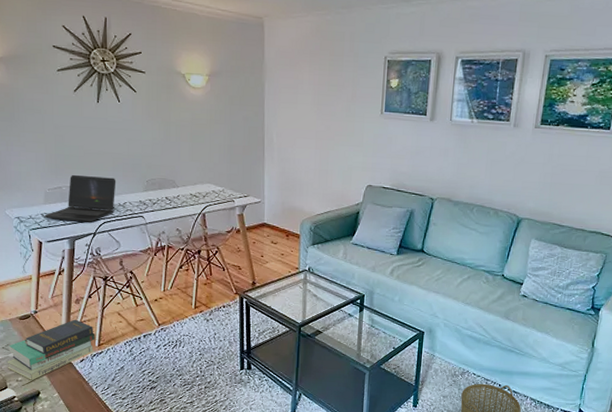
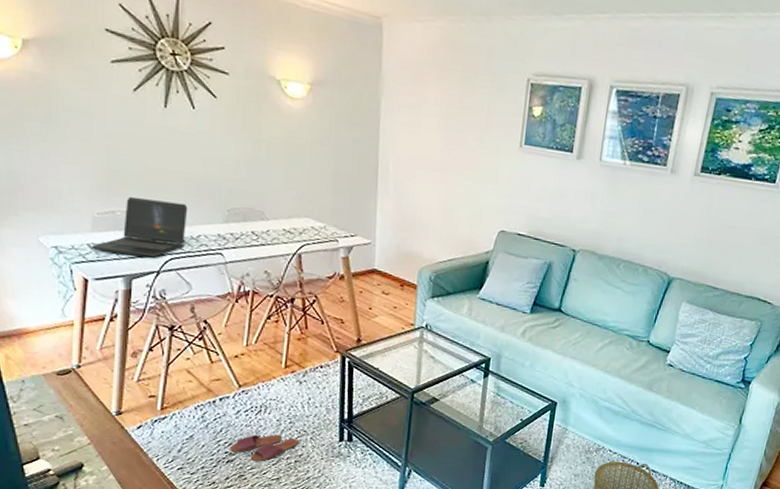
books: present [7,319,96,381] -> none [39,376,157,451]
slippers: none [153,364,207,387] -> present [230,434,299,461]

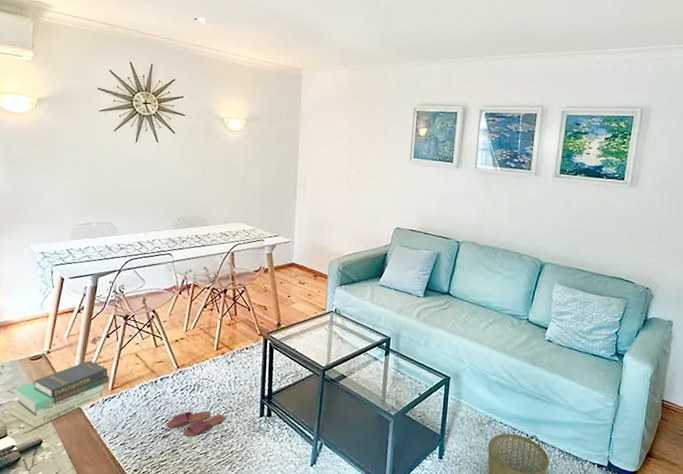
books: none [39,376,157,451] -> present [9,360,109,428]
laptop computer: present [91,196,188,258] -> none [69,210,147,259]

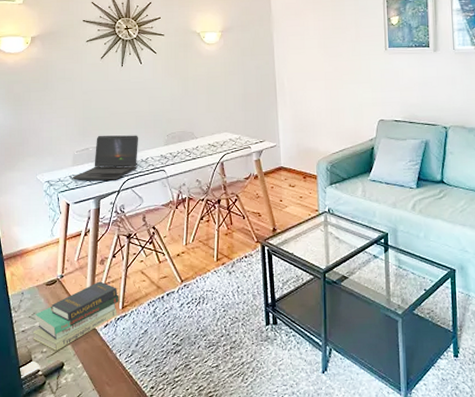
laptop computer: none [69,210,147,259] -> present [72,135,139,181]
slippers: present [166,411,225,436] -> none [177,323,232,350]

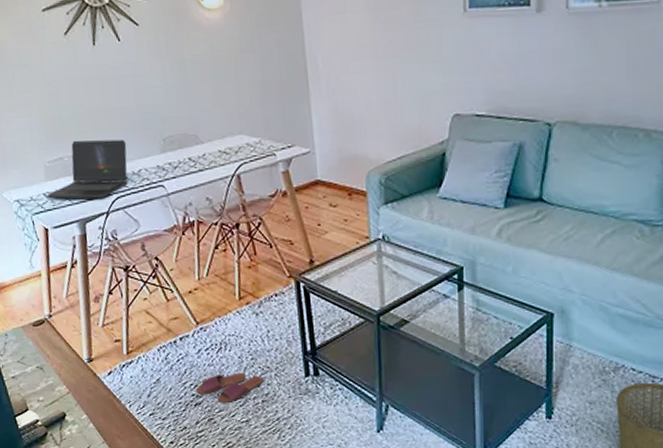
books: present [32,281,119,352] -> none [24,322,123,401]
slippers: none [177,323,232,350] -> present [196,372,263,402]

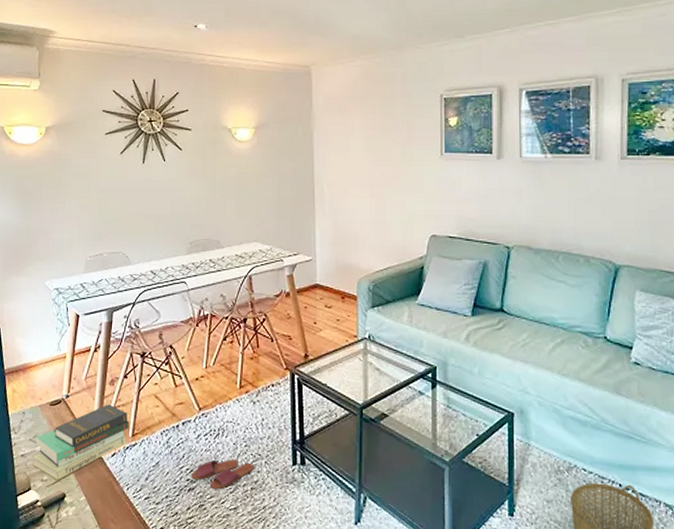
books: none [24,322,123,401] -> present [32,404,130,481]
laptop computer: present [47,139,128,200] -> none [83,239,159,291]

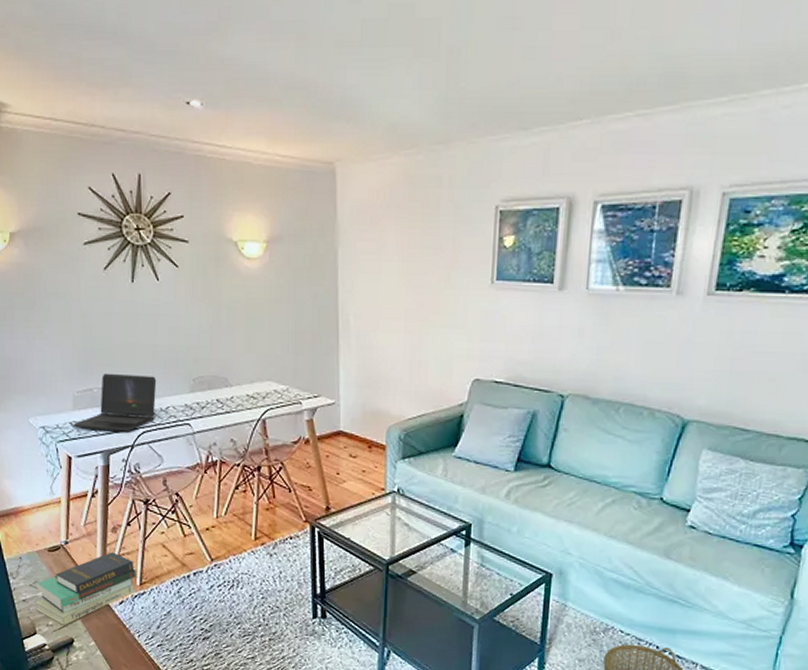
laptop computer: none [83,239,159,291] -> present [73,373,157,432]
slippers: present [191,459,254,489] -> none [206,610,272,639]

